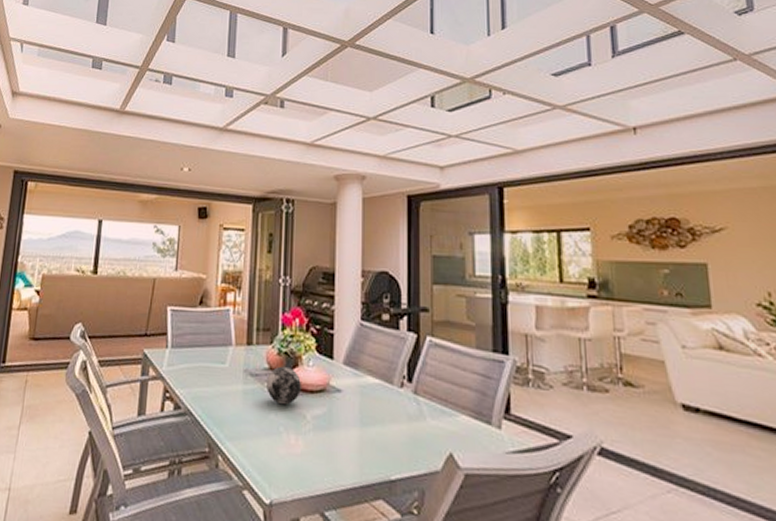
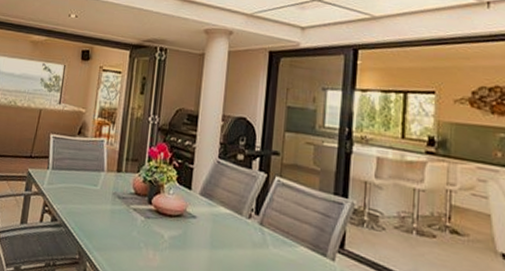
decorative orb: present [267,366,301,405] -> none [131,192,162,225]

